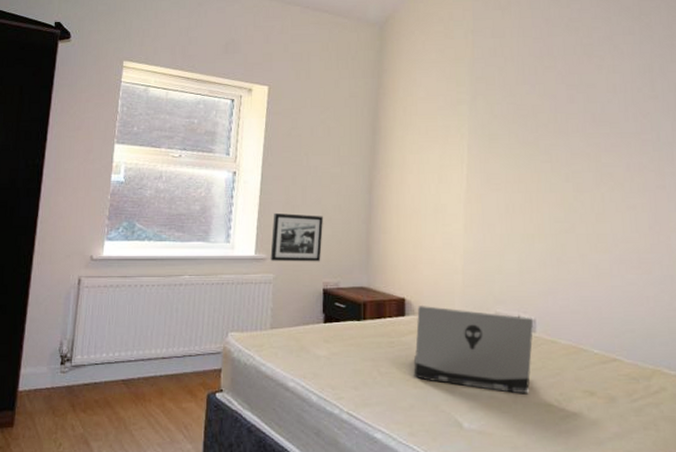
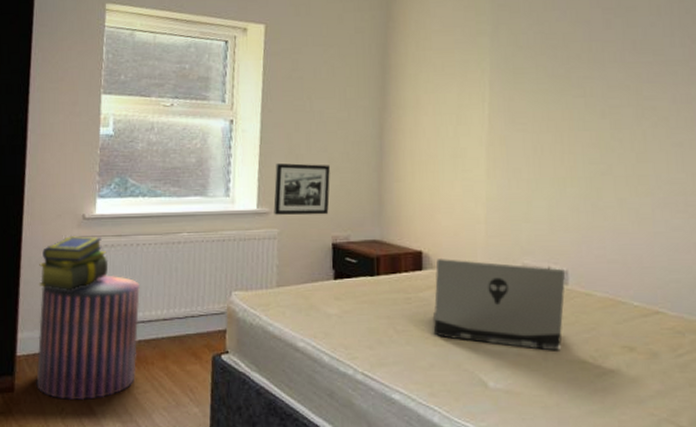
pouf: none [36,315,142,437] -> present [36,276,141,401]
stack of books: none [44,276,113,327] -> present [38,236,108,290]

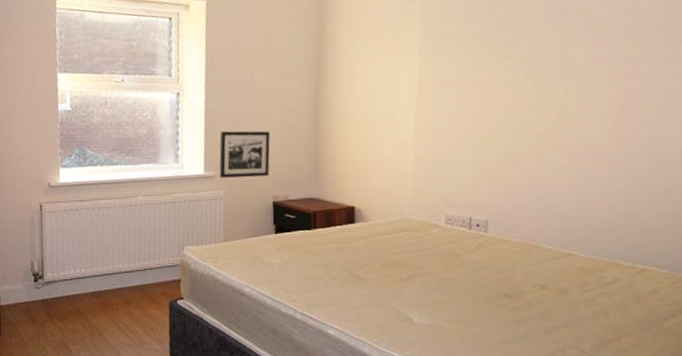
pouf: present [36,276,141,401] -> none [17,236,104,341]
stack of books: present [38,236,108,290] -> none [13,202,74,249]
laptop computer: present [433,259,566,350] -> none [364,212,486,290]

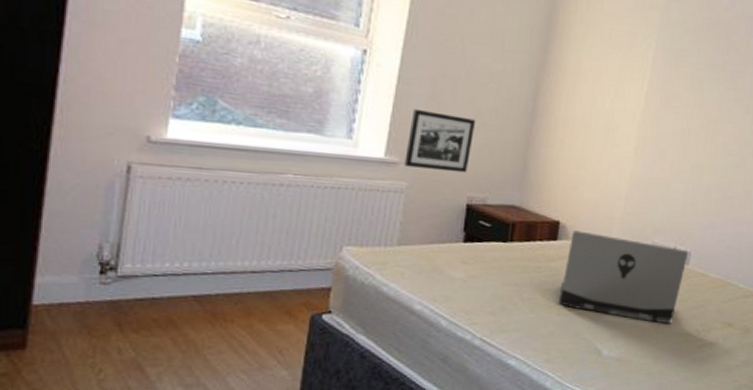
laptop computer: none [364,212,486,290] -> present [558,230,689,323]

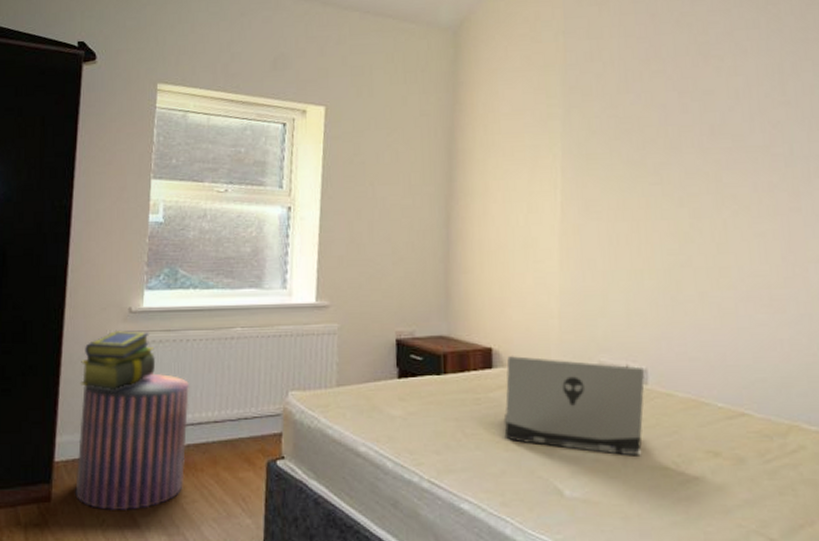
pouf: none [61,215,224,361] -> present [75,374,190,512]
stack of books: none [72,161,181,228] -> present [80,331,156,389]
picture frame: present [404,108,475,173] -> none [333,252,394,309]

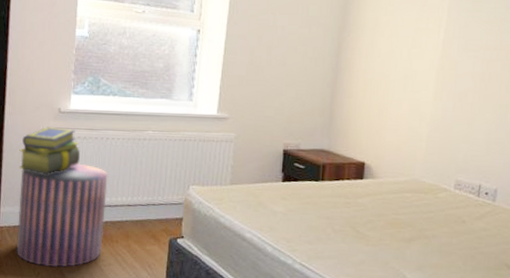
laptop computer: present [504,356,645,455] -> none [367,170,495,257]

